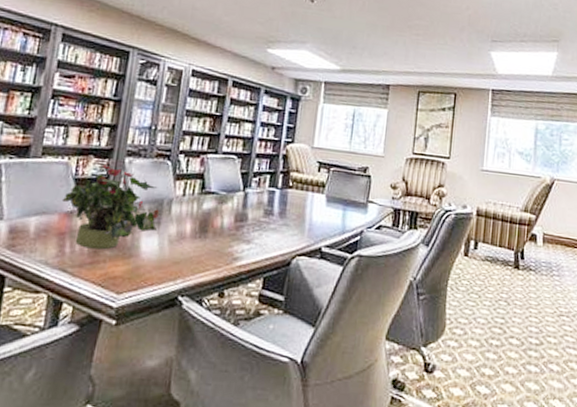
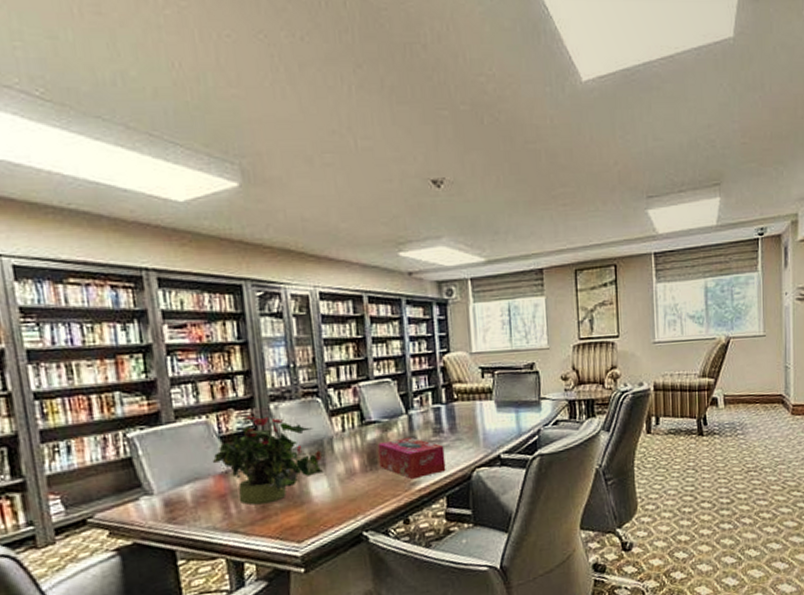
tissue box: none [208,213,271,255] -> present [377,437,446,480]

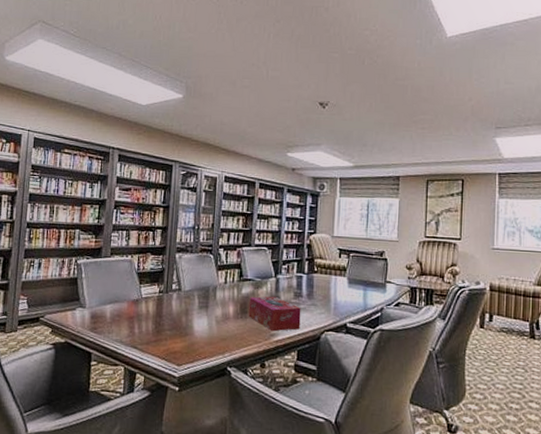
potted plant: present [212,413,325,505] -> none [129,258,208,330]

